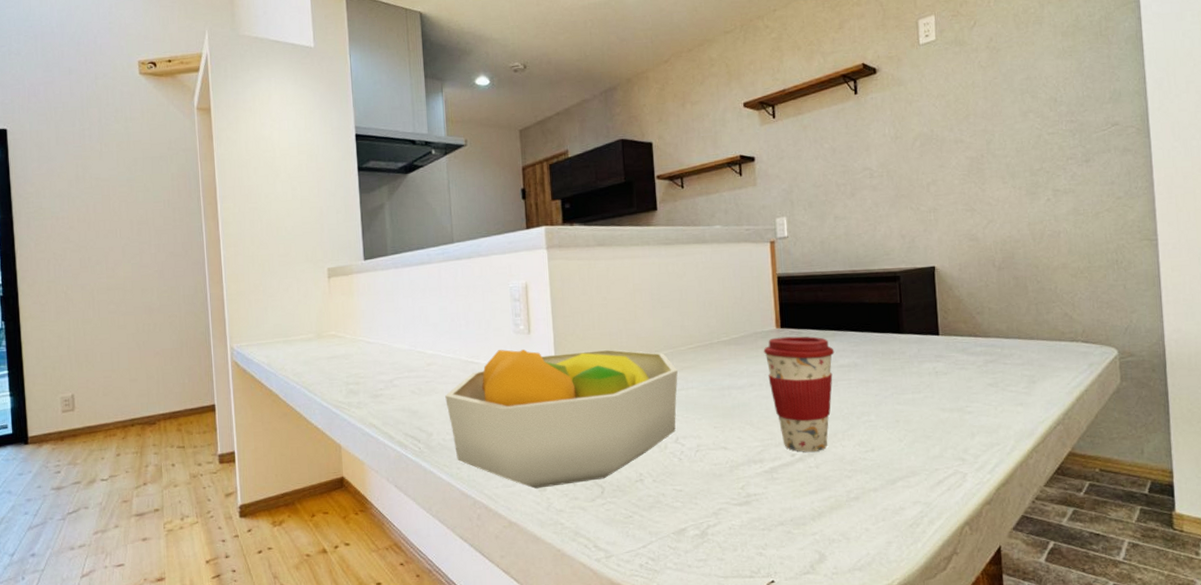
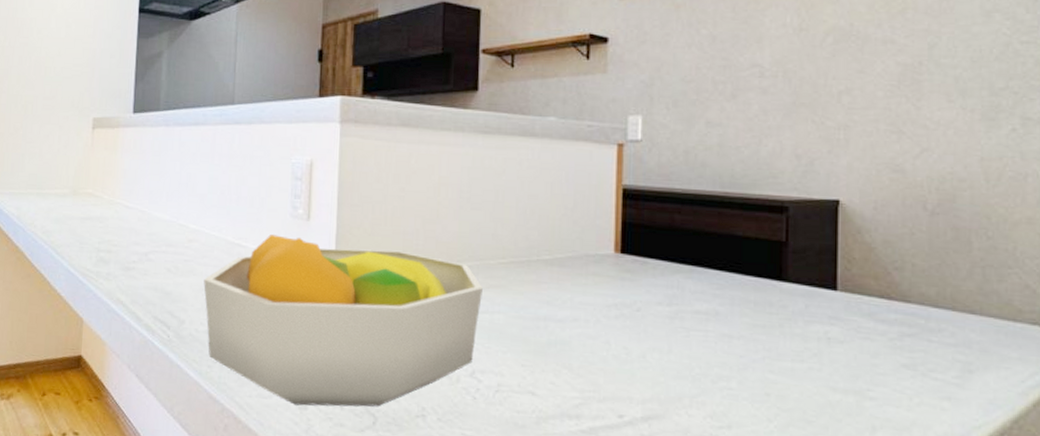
coffee cup: present [763,336,835,452] -> none [594,264,690,417]

